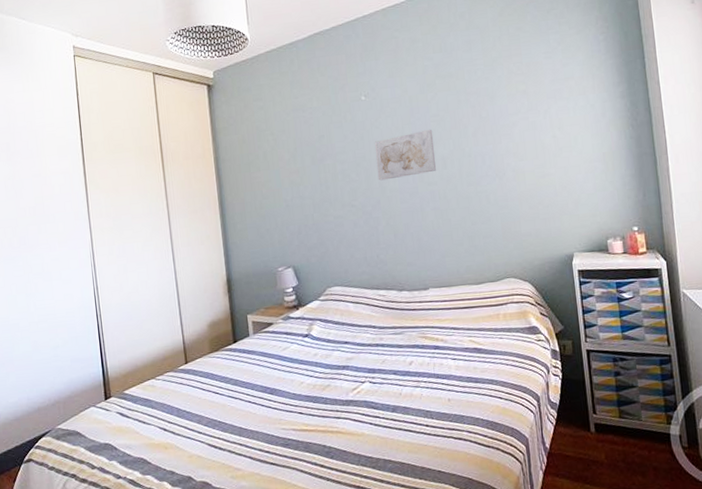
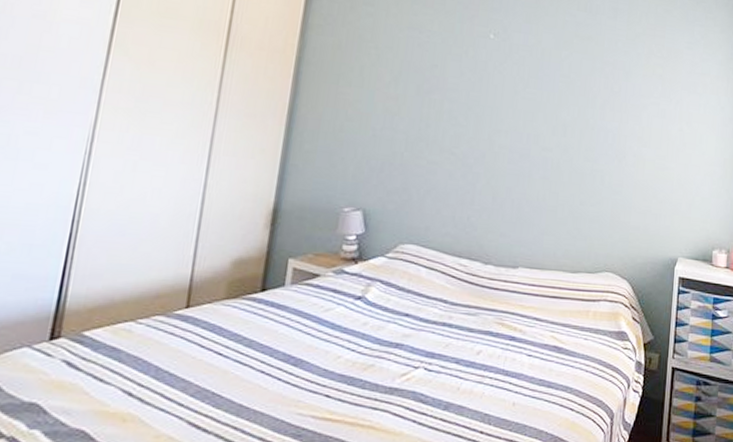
wall art: present [374,129,436,181] -> none [488,87,560,137]

